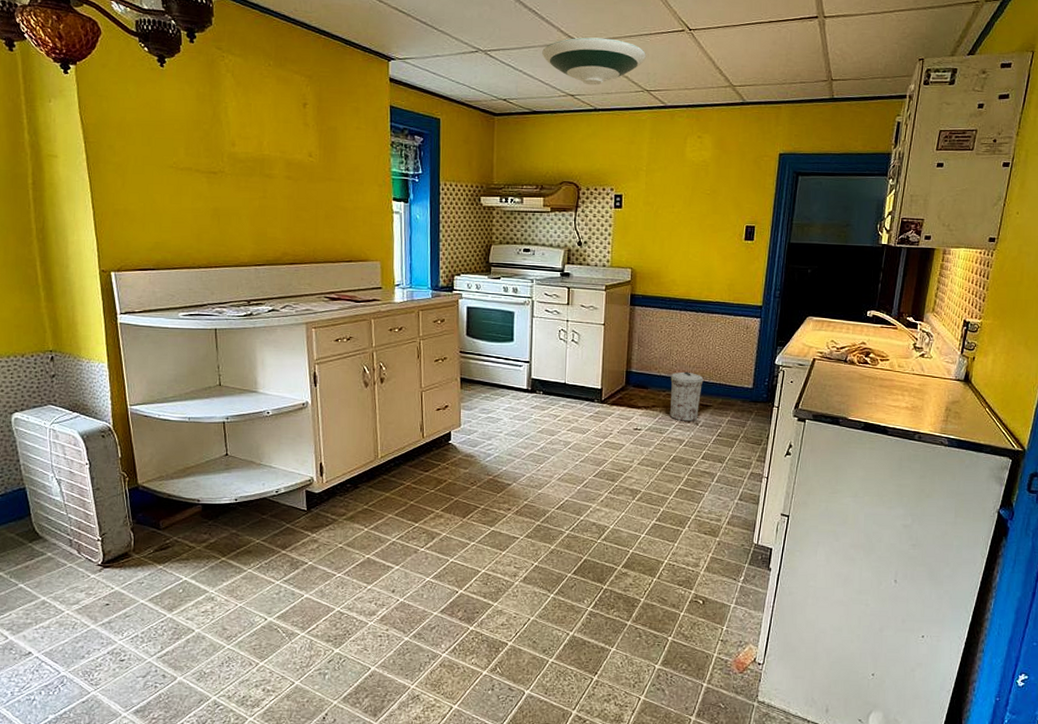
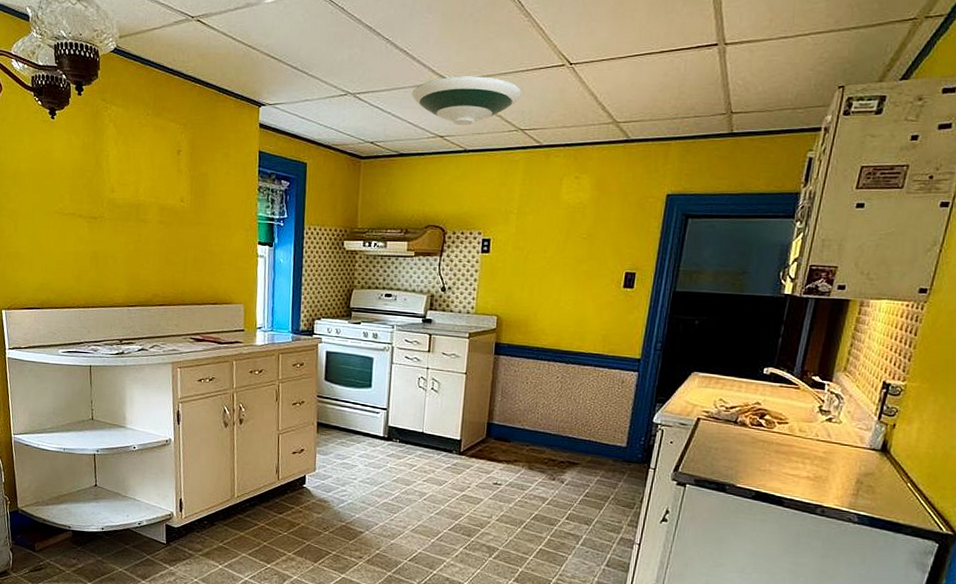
trash can: present [669,371,704,422] -> none [532,426,572,479]

